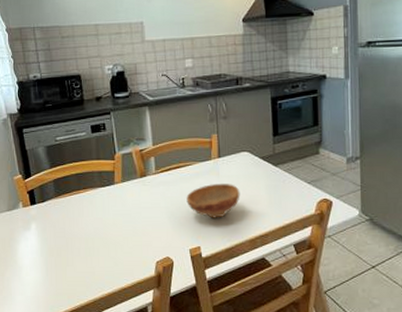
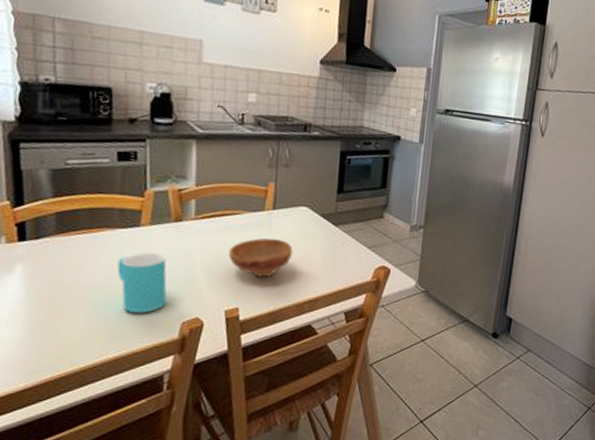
cup: none [102,204,142,255] -> present [117,252,167,313]

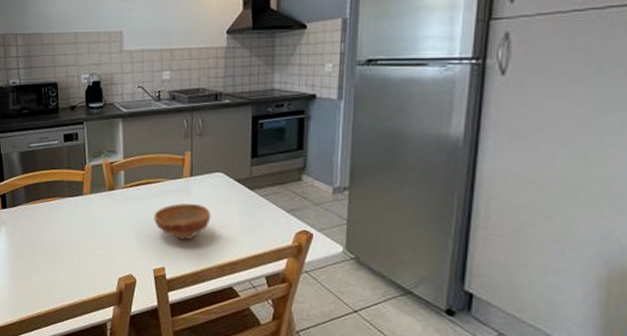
cup: present [117,252,167,313] -> none [68,217,106,268]

